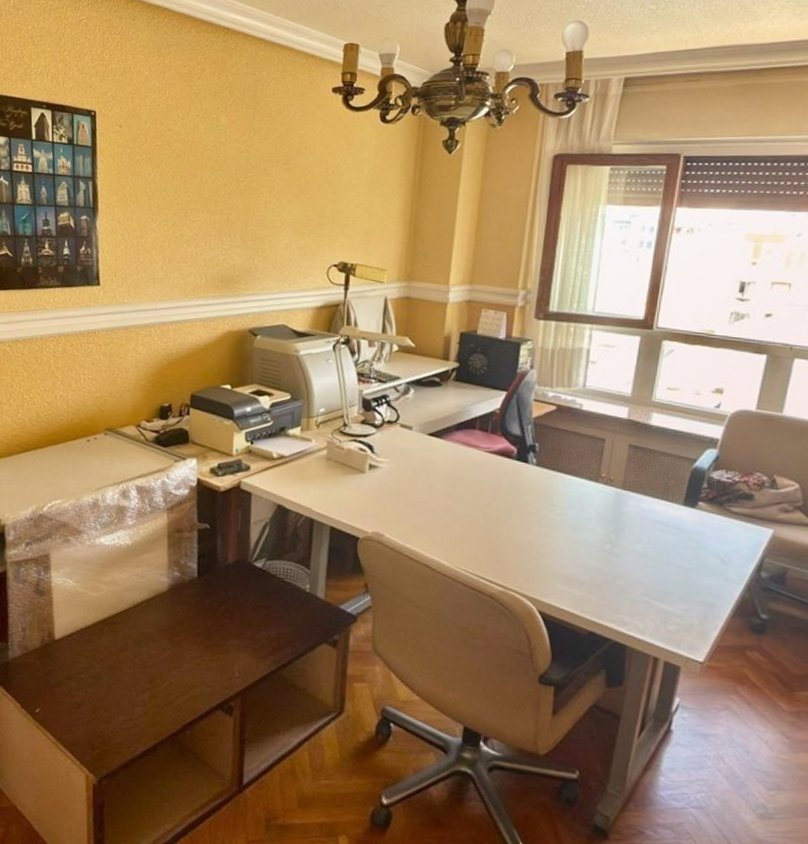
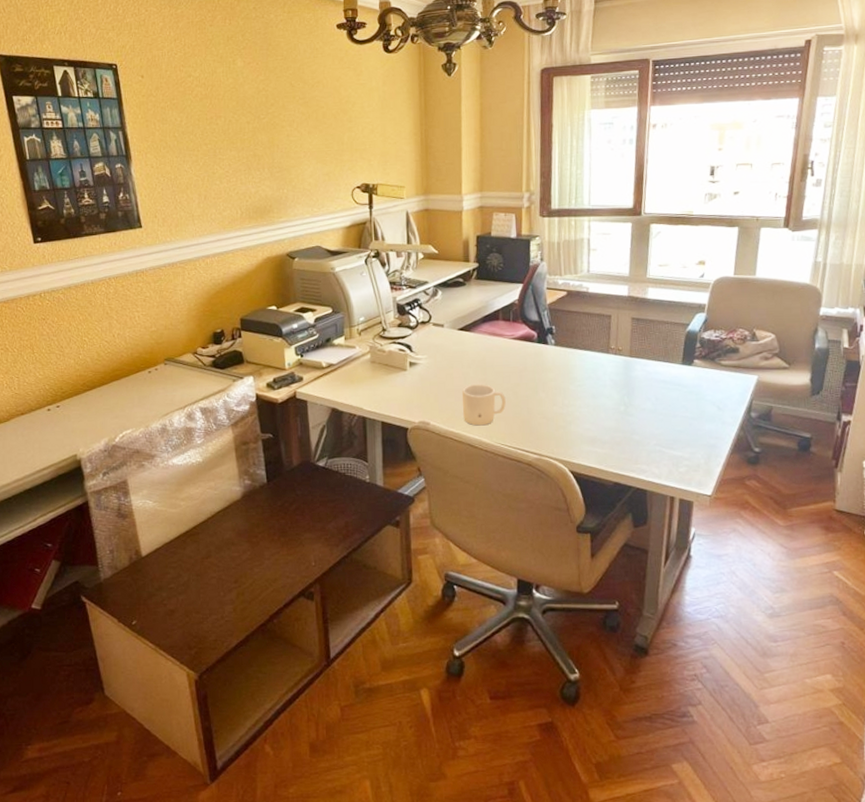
mug: none [422,497,473,546] -> present [461,383,506,426]

